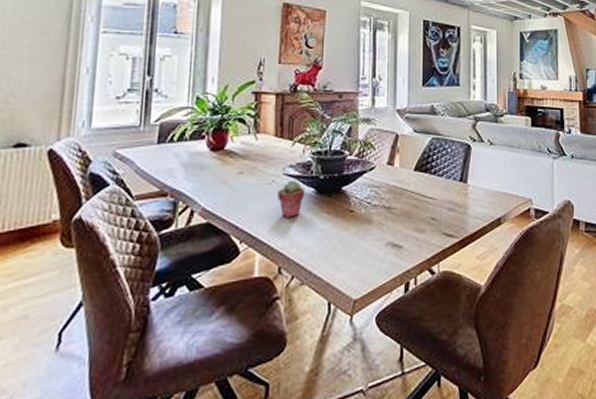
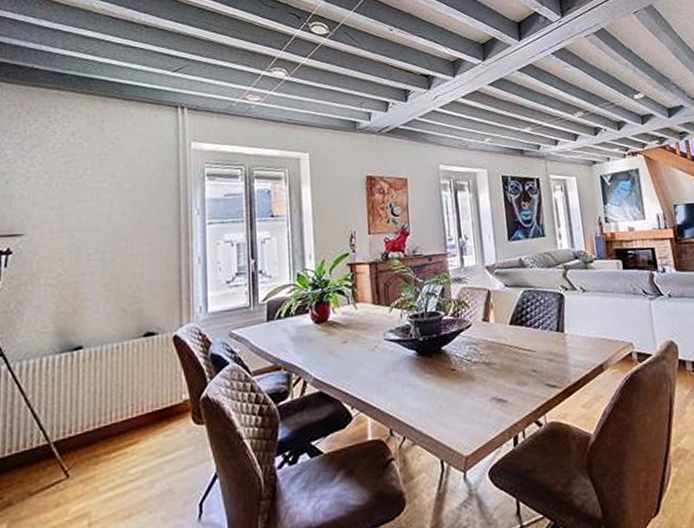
potted succulent: present [276,179,305,217] -> none [380,344,407,381]

